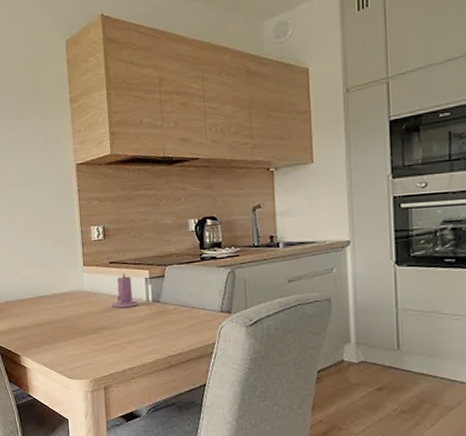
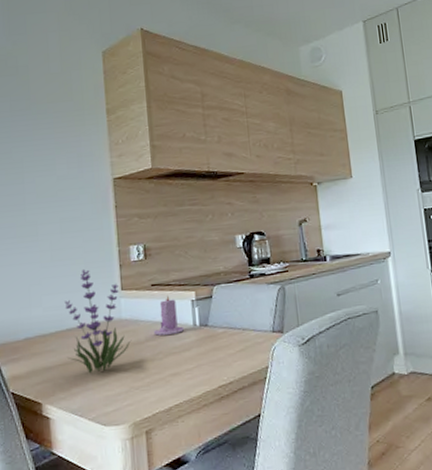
plant: none [36,245,93,335] -> present [64,268,132,374]

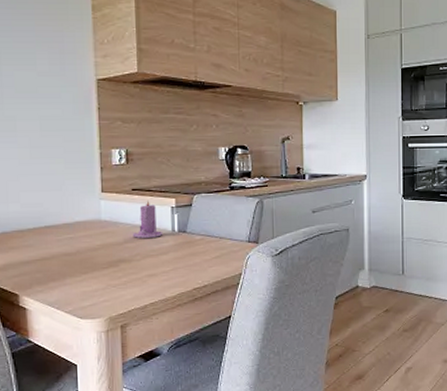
plant: present [64,268,132,374] -> none [43,168,111,270]

